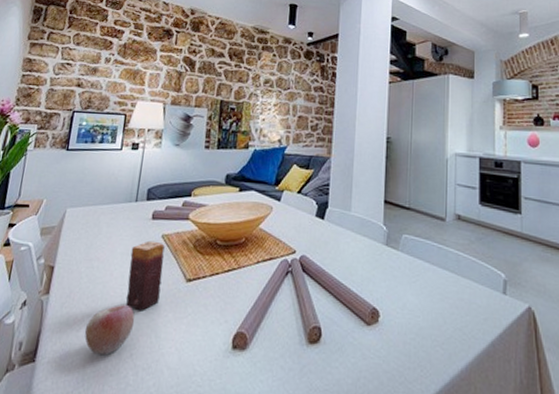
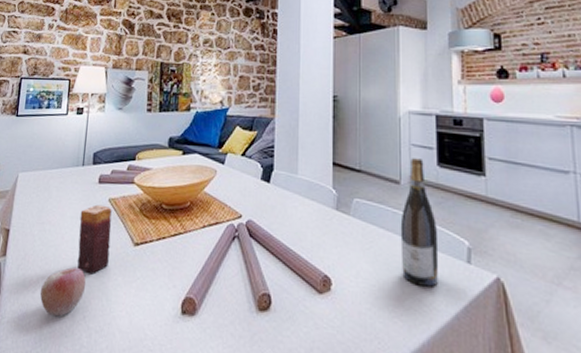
wine bottle: none [444,197,478,317] -> present [400,158,439,287]

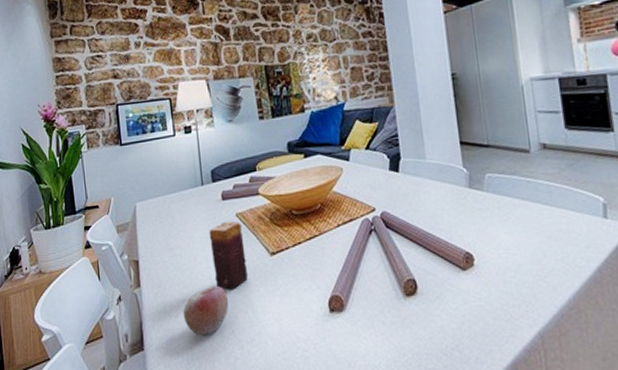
wine bottle: present [400,158,439,287] -> none [534,124,577,247]

